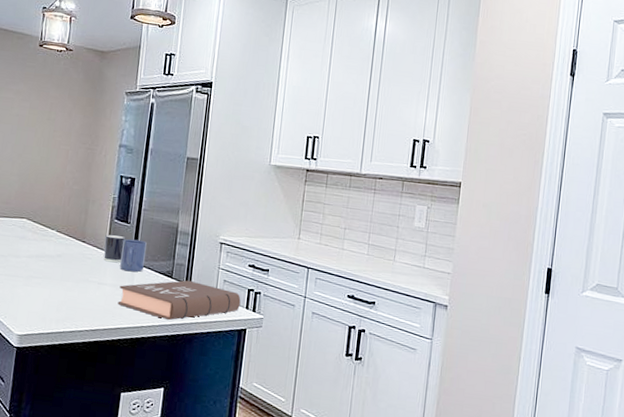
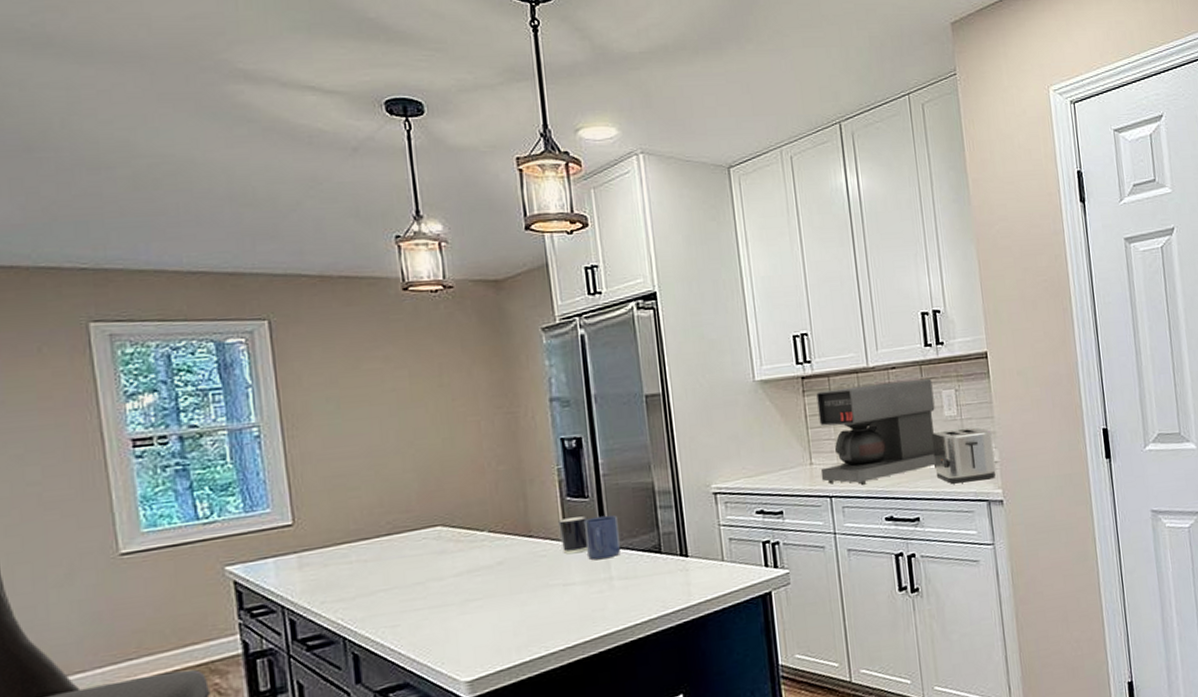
book: present [117,280,241,321] -> none [594,549,757,609]
coffee maker: none [304,184,410,265] -> present [816,379,936,485]
toaster: none [396,237,450,286] -> present [931,427,996,484]

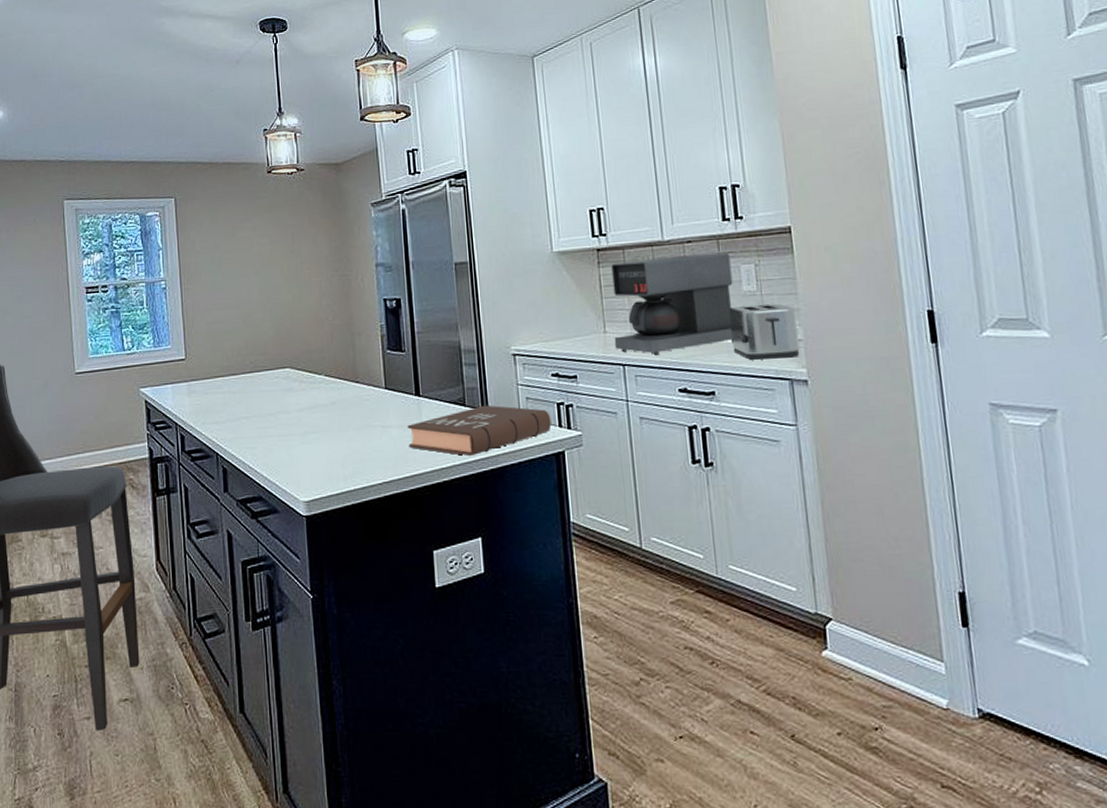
mug: present [558,516,588,554] -> none [380,368,404,400]
mug: present [583,514,622,560] -> none [400,368,431,407]
book: none [594,549,757,609] -> present [407,405,551,457]

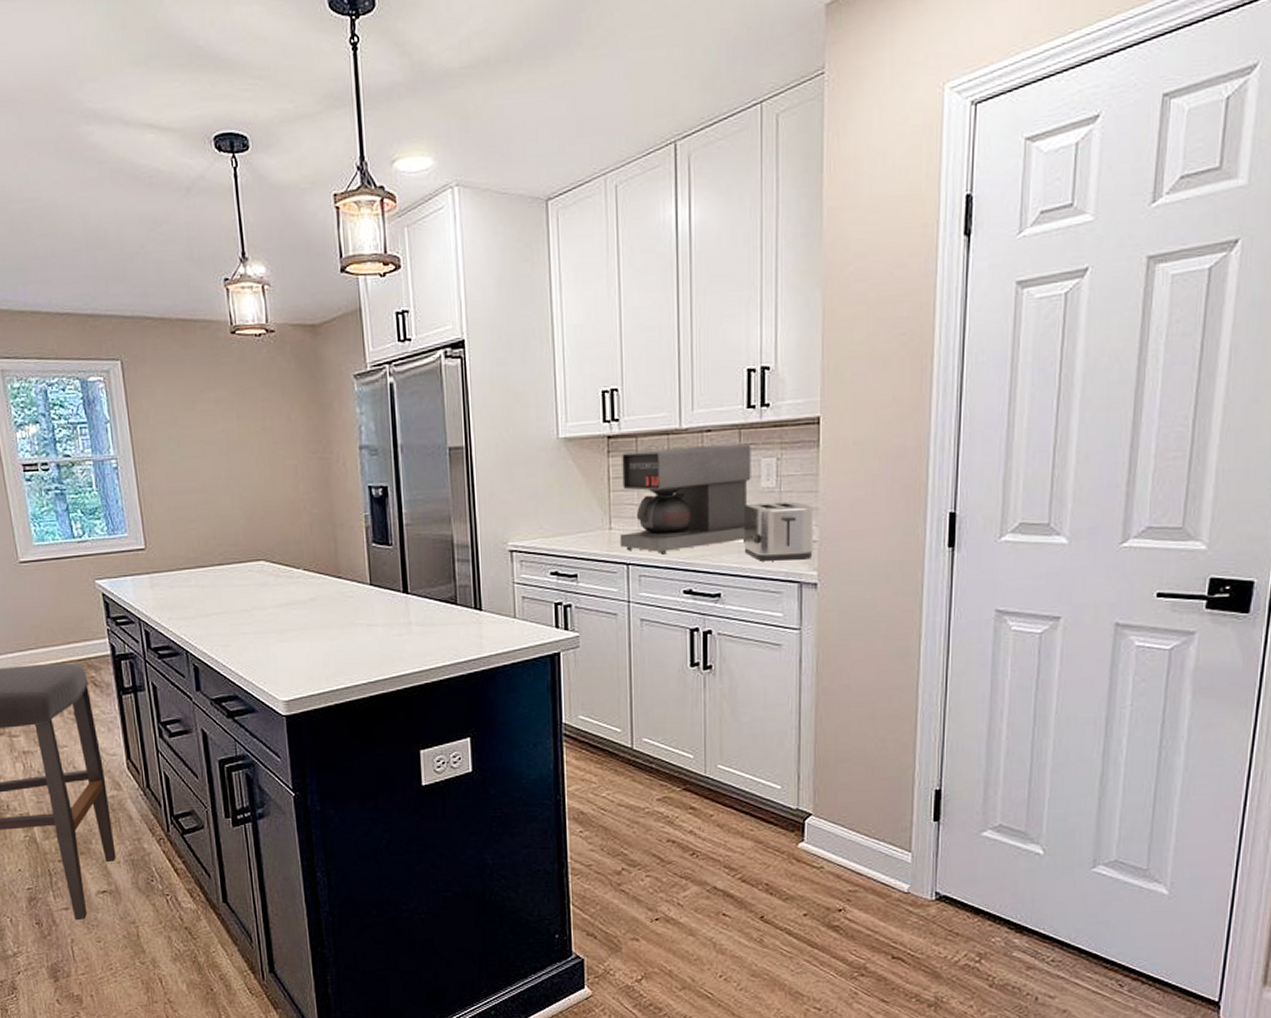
book: present [407,405,551,457] -> none [394,604,548,657]

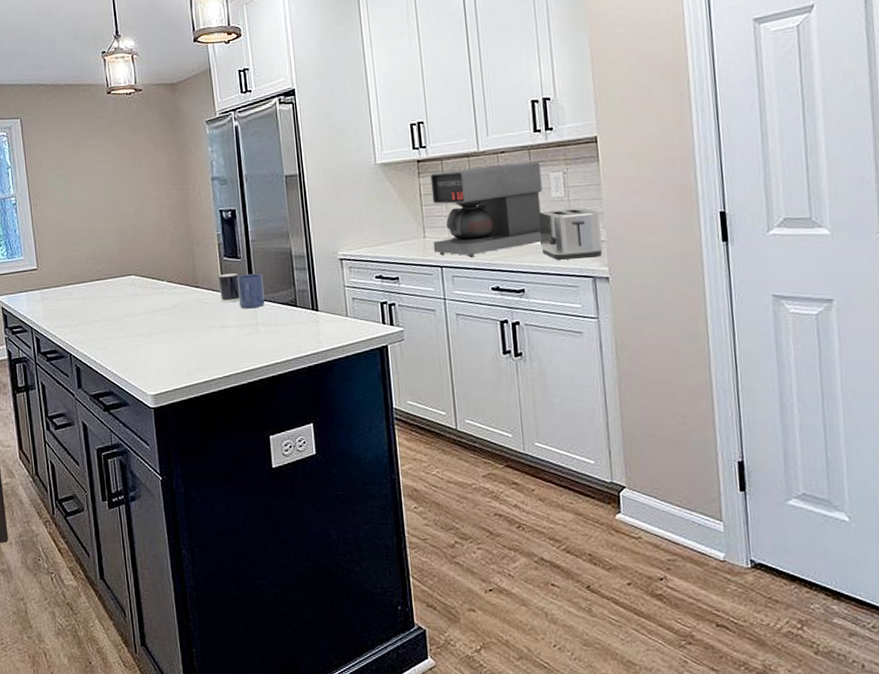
mug: none [364,563,391,597] -> present [218,273,240,303]
mug: none [386,563,420,605] -> present [236,273,266,309]

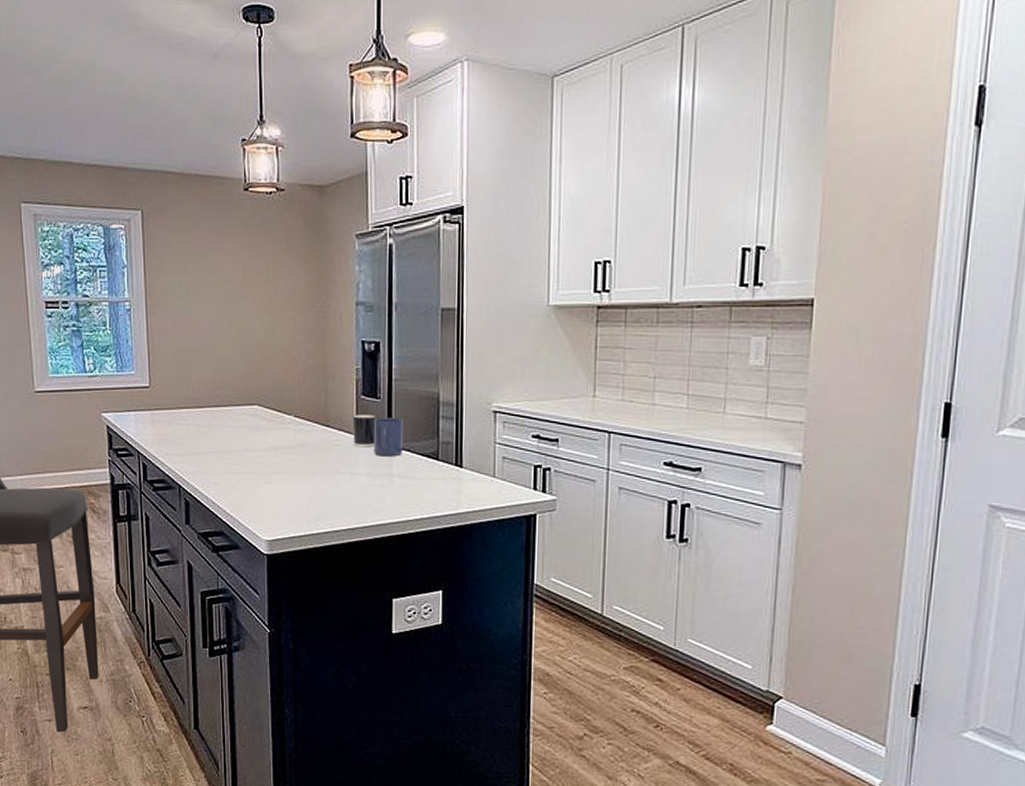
coffee maker: present [430,162,543,258] -> none [602,321,741,425]
toaster: present [538,207,603,260] -> none [728,380,802,440]

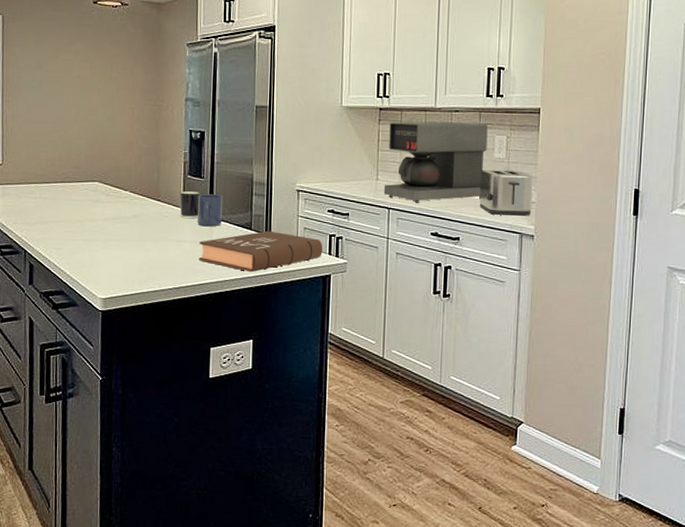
book: none [376,461,526,511] -> present [198,230,323,273]
coffee maker: none [602,321,741,425] -> present [383,122,488,203]
toaster: none [728,380,802,440] -> present [479,169,533,216]

